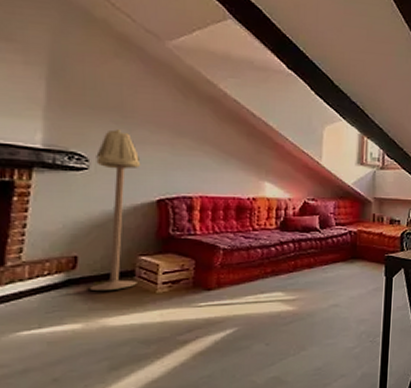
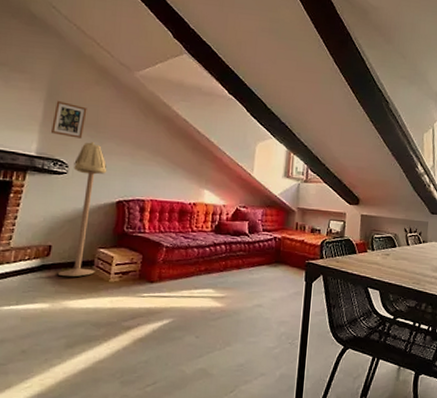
picture frame: none [60,78,107,126] -> present [51,101,87,139]

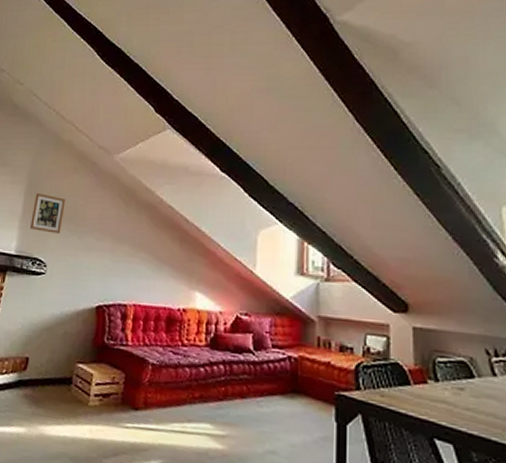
floor lamp: present [57,142,107,277] -> none [34,237,86,397]

